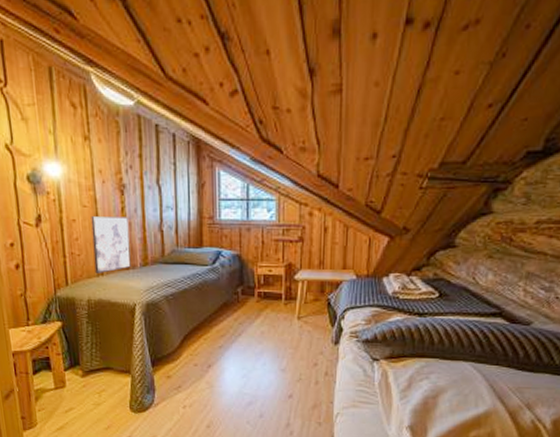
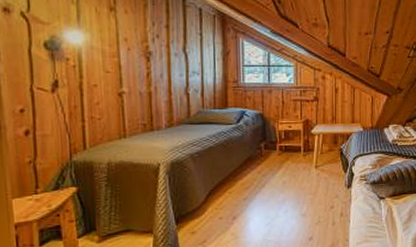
wall art: present [91,215,131,275] -> none [114,80,156,137]

